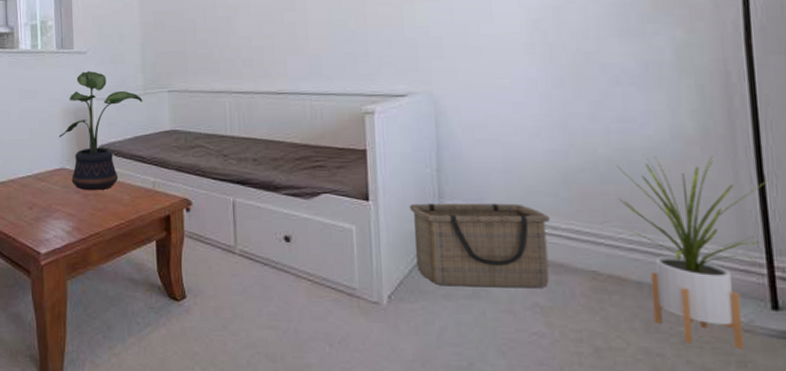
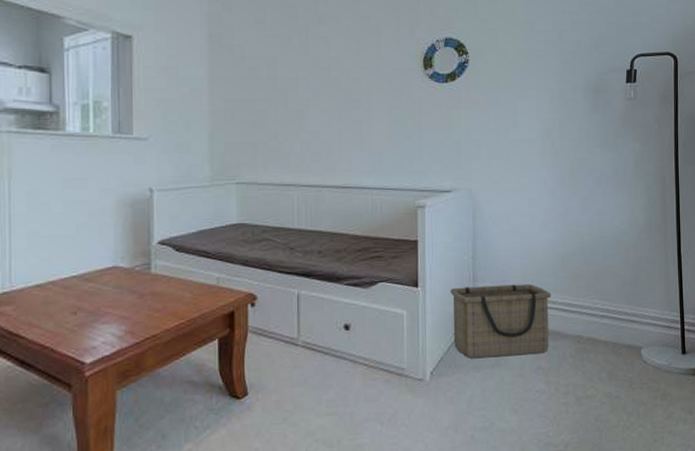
potted plant: present [58,71,143,191] -> none [111,159,210,291]
house plant: present [616,156,769,350] -> none [596,241,684,387]

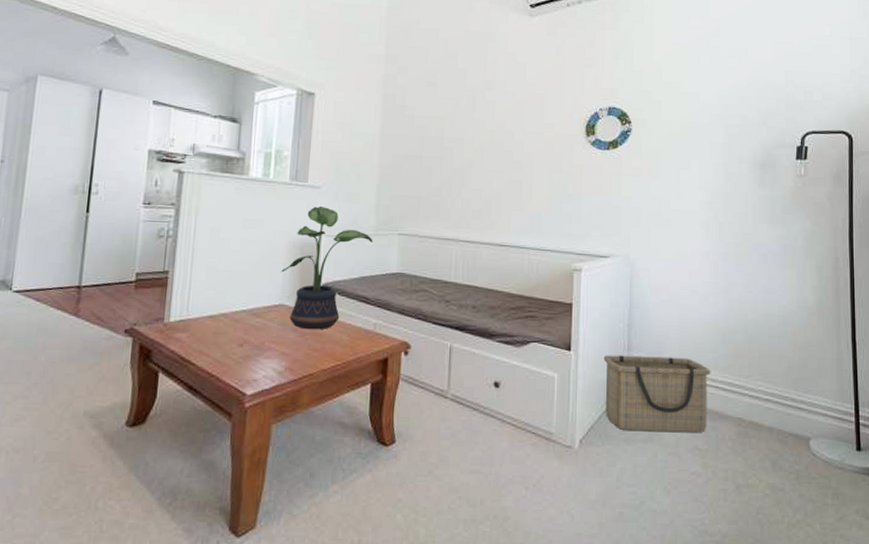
potted plant: none [111,159,210,291] -> present [281,206,373,330]

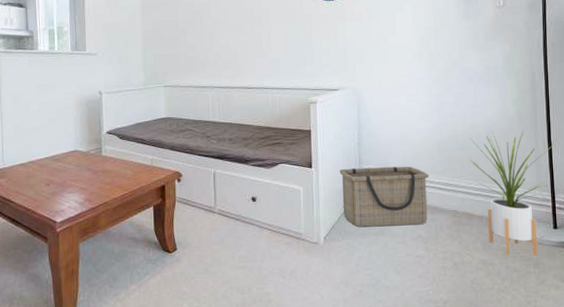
potted plant: present [281,206,373,330] -> none [73,69,144,169]
house plant: none [760,323,859,484] -> present [469,130,554,257]

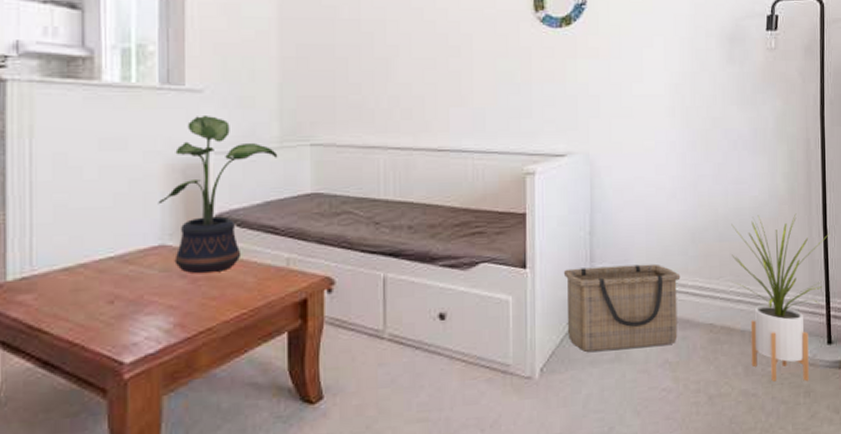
potted plant: none [73,69,144,169] -> present [158,116,278,274]

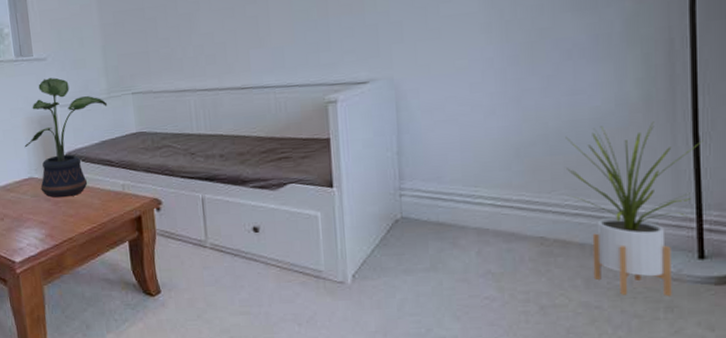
basket: present [563,263,681,352] -> none [371,179,503,261]

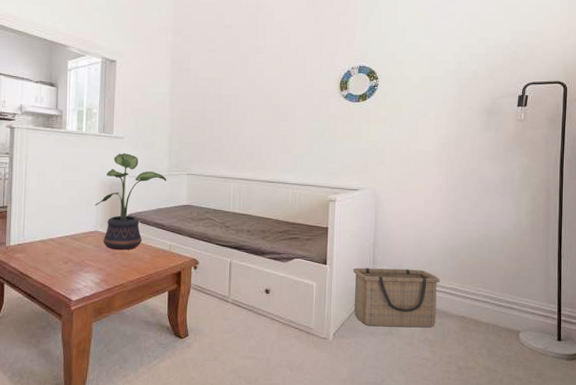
basket: none [371,179,503,261] -> present [353,267,440,328]
house plant: present [565,121,704,297] -> none [481,241,564,367]

